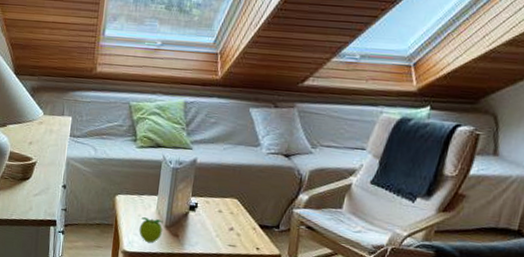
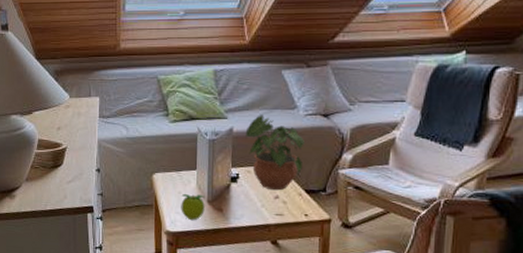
potted plant: none [208,149,264,223] -> present [245,115,304,191]

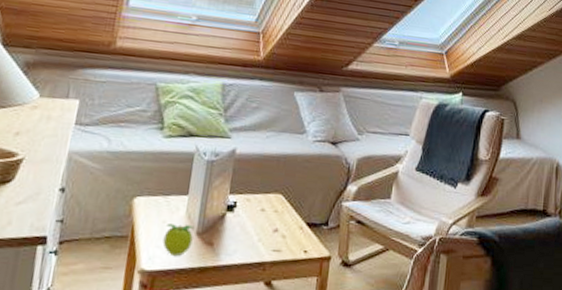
potted plant: present [245,115,304,191] -> none [248,137,311,223]

